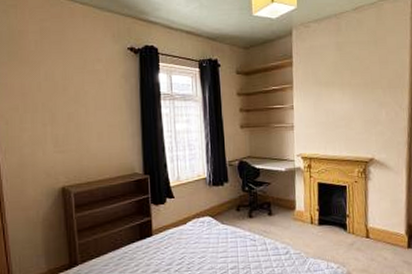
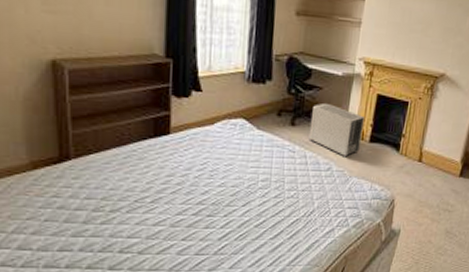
air purifier: none [264,195,312,241] -> present [309,102,364,157]

